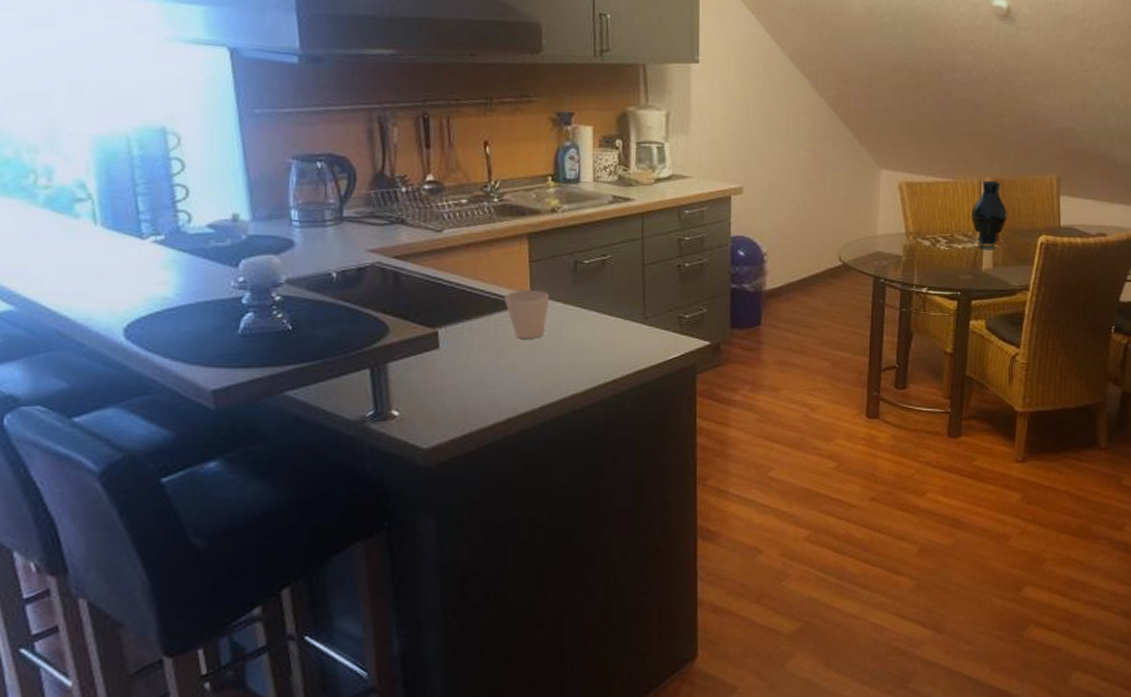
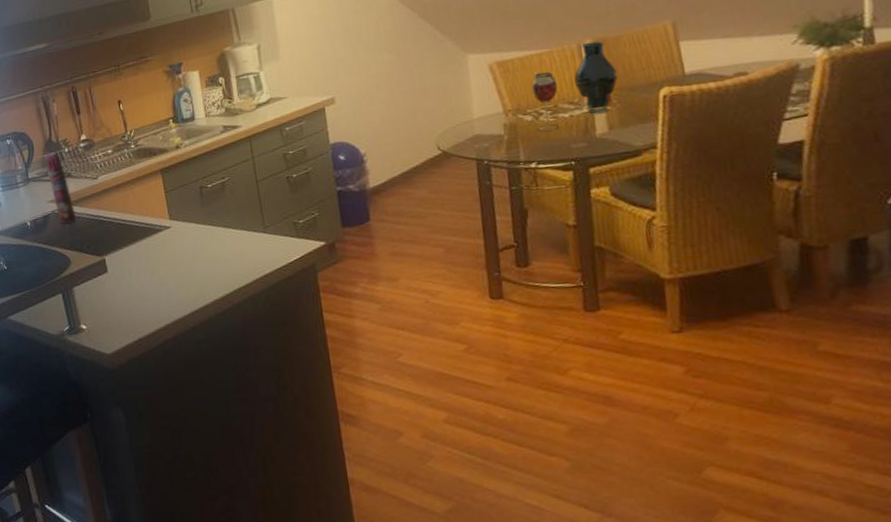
whipped cream can: none [371,189,405,282] -> present [45,152,76,224]
cup: present [503,289,550,339] -> none [149,215,185,258]
wineglass: none [933,200,956,260] -> present [531,71,559,132]

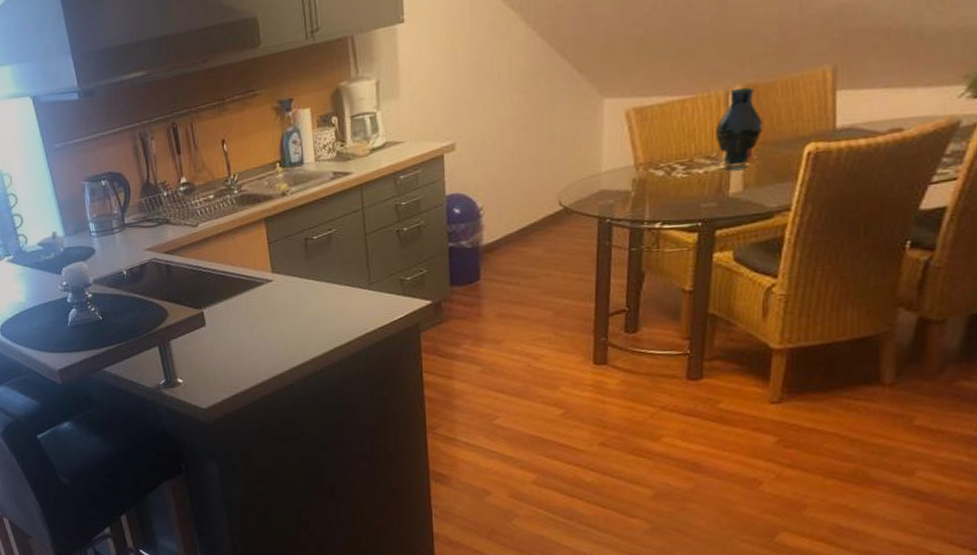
whipped cream can: present [45,152,76,224] -> none [142,196,174,274]
wineglass: present [531,71,559,132] -> none [668,121,696,189]

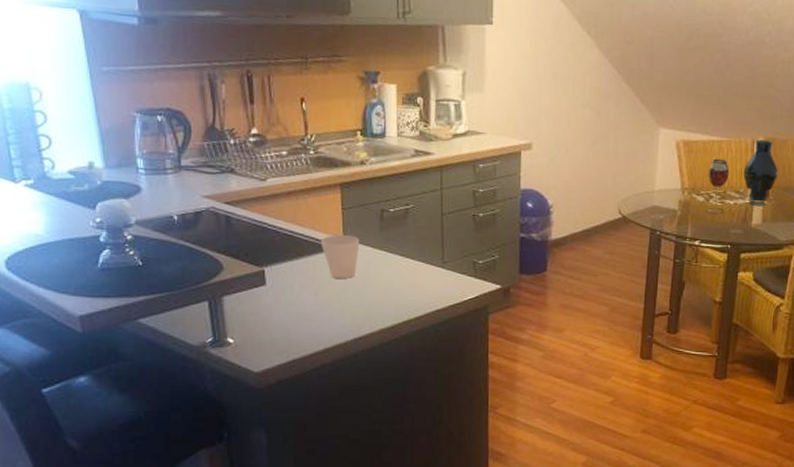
cup: none [250,267,288,312] -> present [320,234,360,279]
wineglass: none [668,121,696,189] -> present [706,158,729,215]

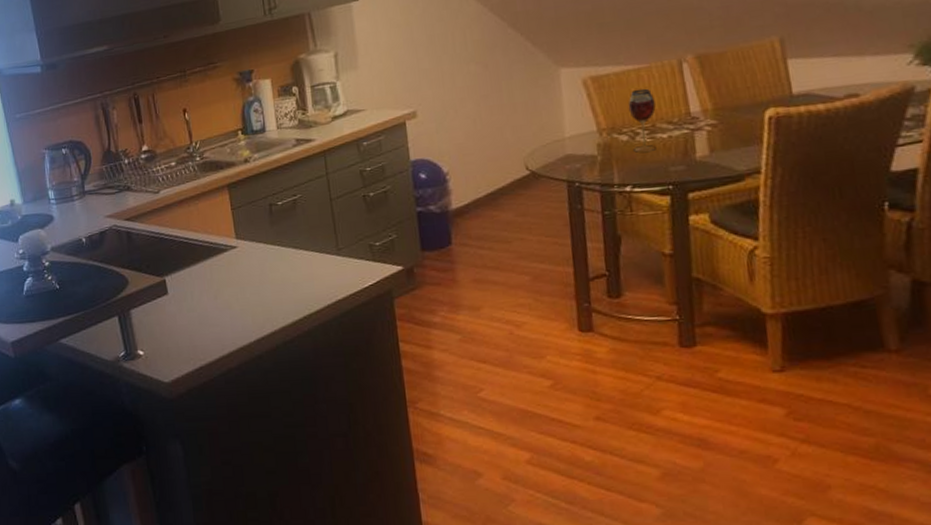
cup: present [320,234,360,279] -> none [214,234,253,280]
vase: present [743,139,779,207] -> none [673,56,721,136]

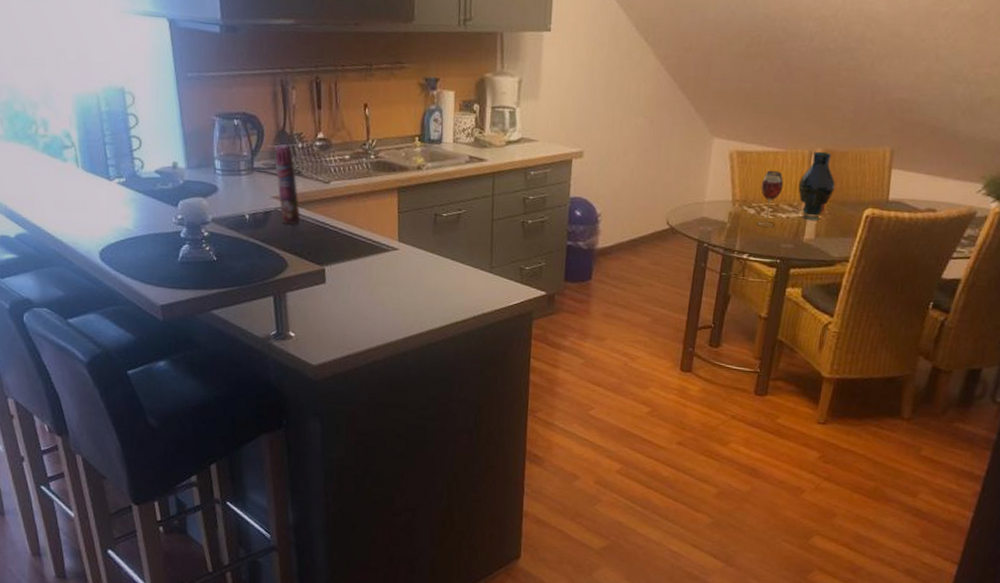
whipped cream can: none [103,163,135,241] -> present [275,144,300,225]
vase: none [673,56,721,136] -> present [798,151,836,221]

